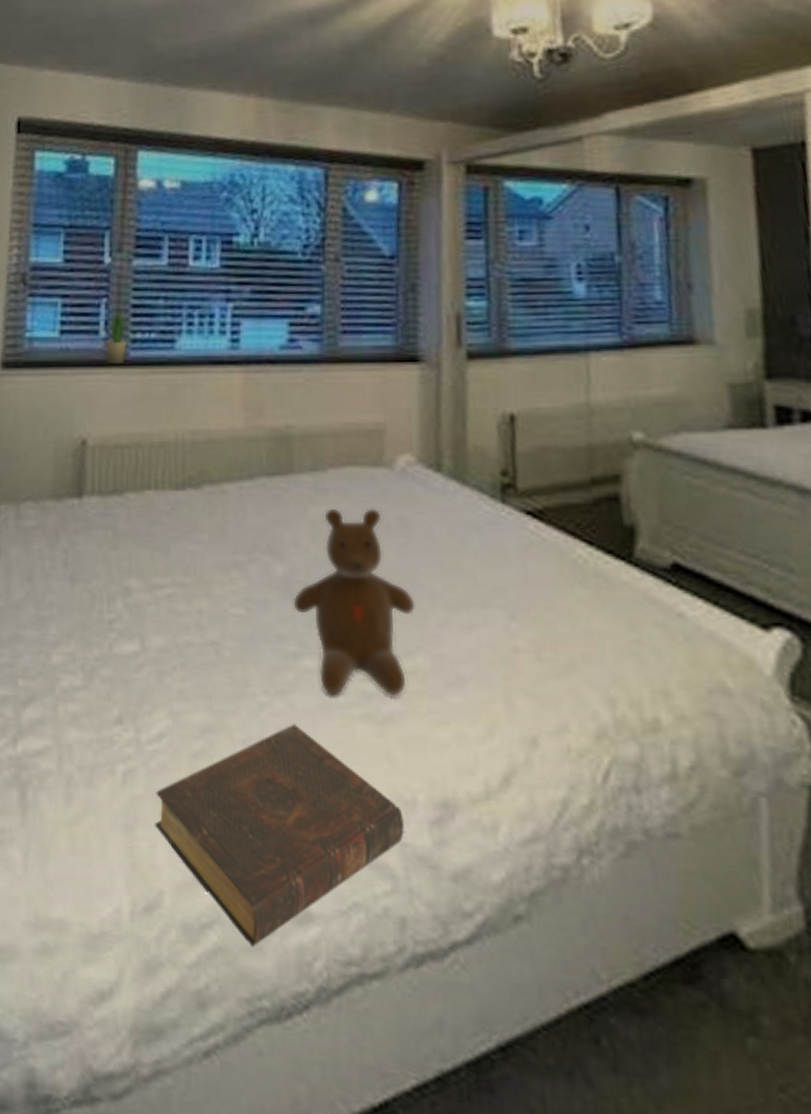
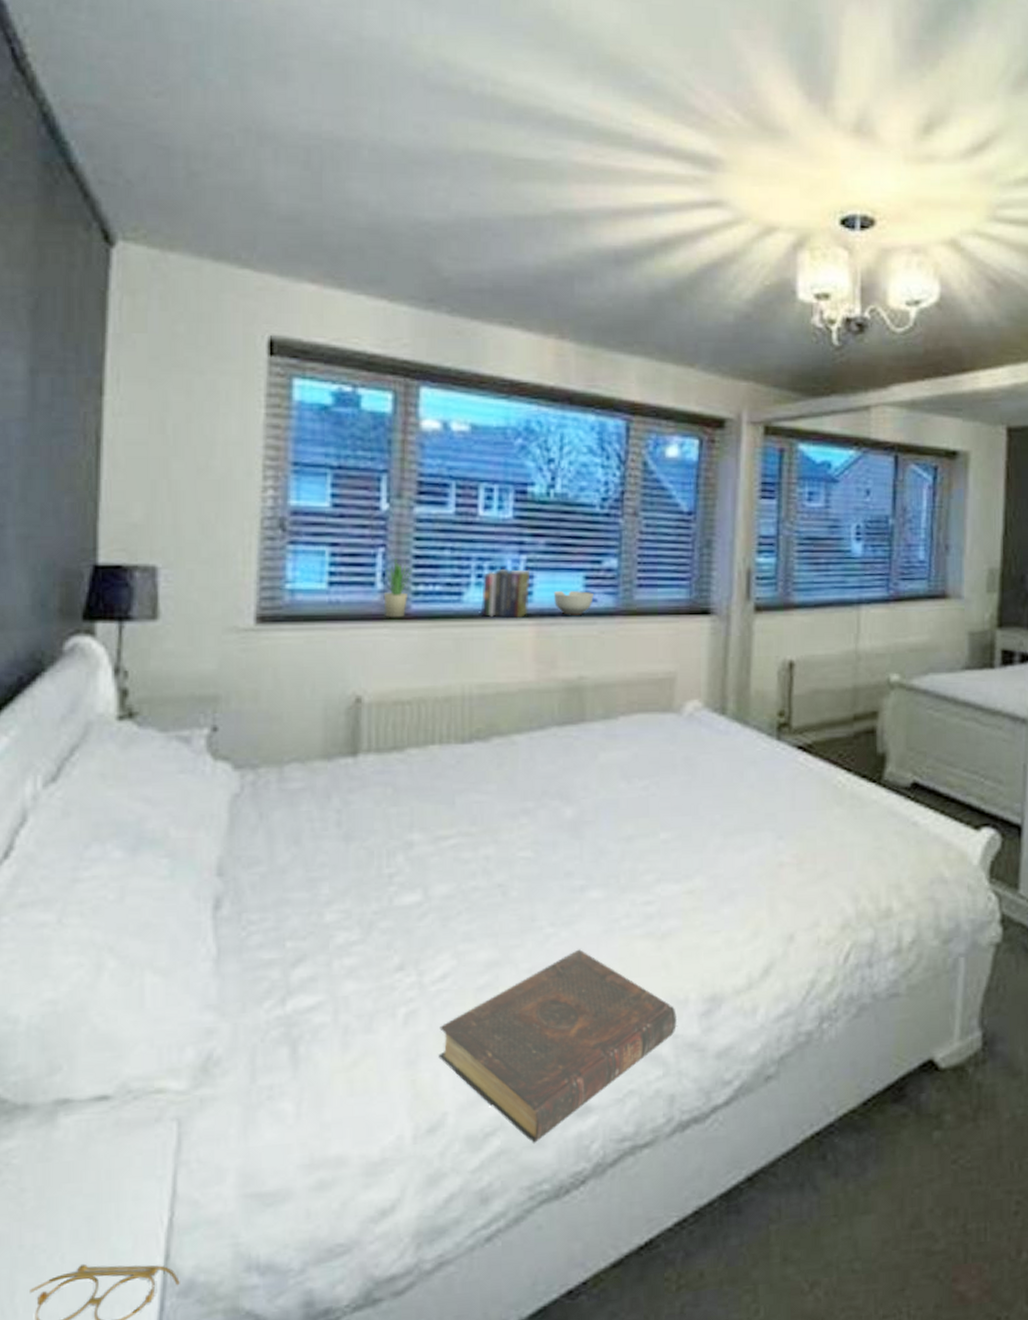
books: none [191,316,238,366] -> present [480,568,531,619]
bowl: none [259,337,298,362] -> present [553,590,594,615]
stuffed bear: present [293,508,415,697] -> none [581,751,696,921]

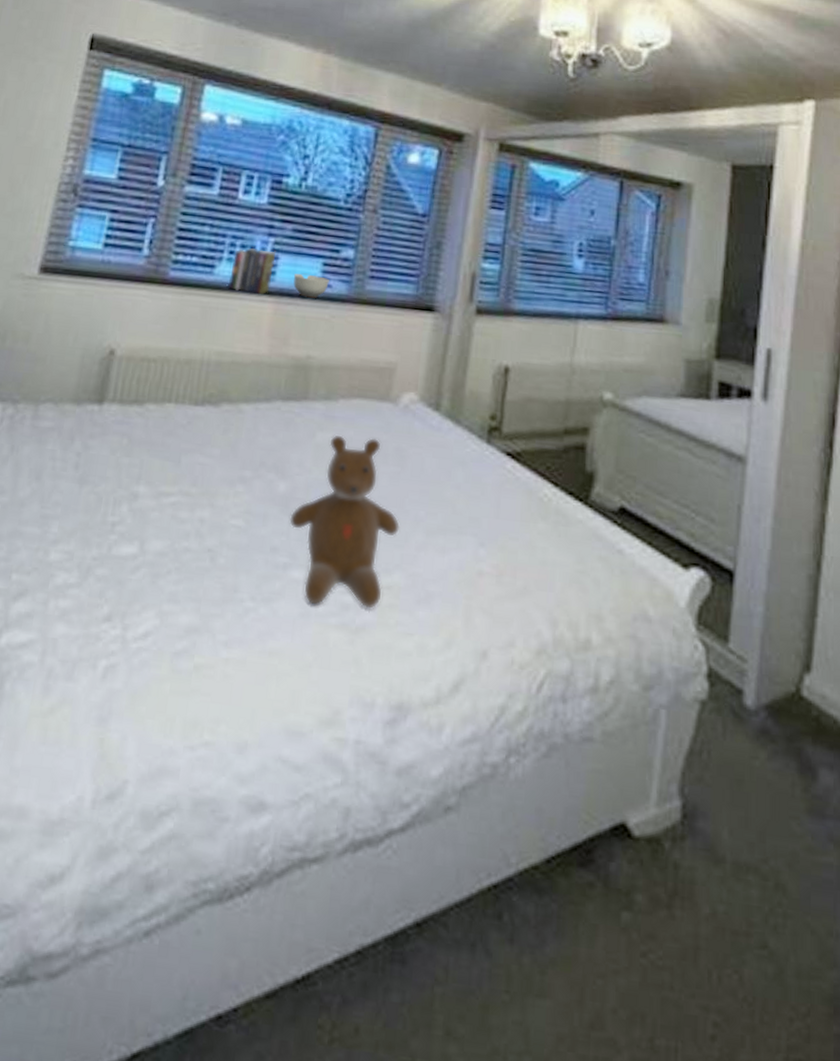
potted plant: present [385,558,414,617] -> none [146,229,177,282]
book: present [438,949,677,1144] -> none [128,629,362,835]
stuffed bear: none [581,751,696,921] -> present [289,434,400,609]

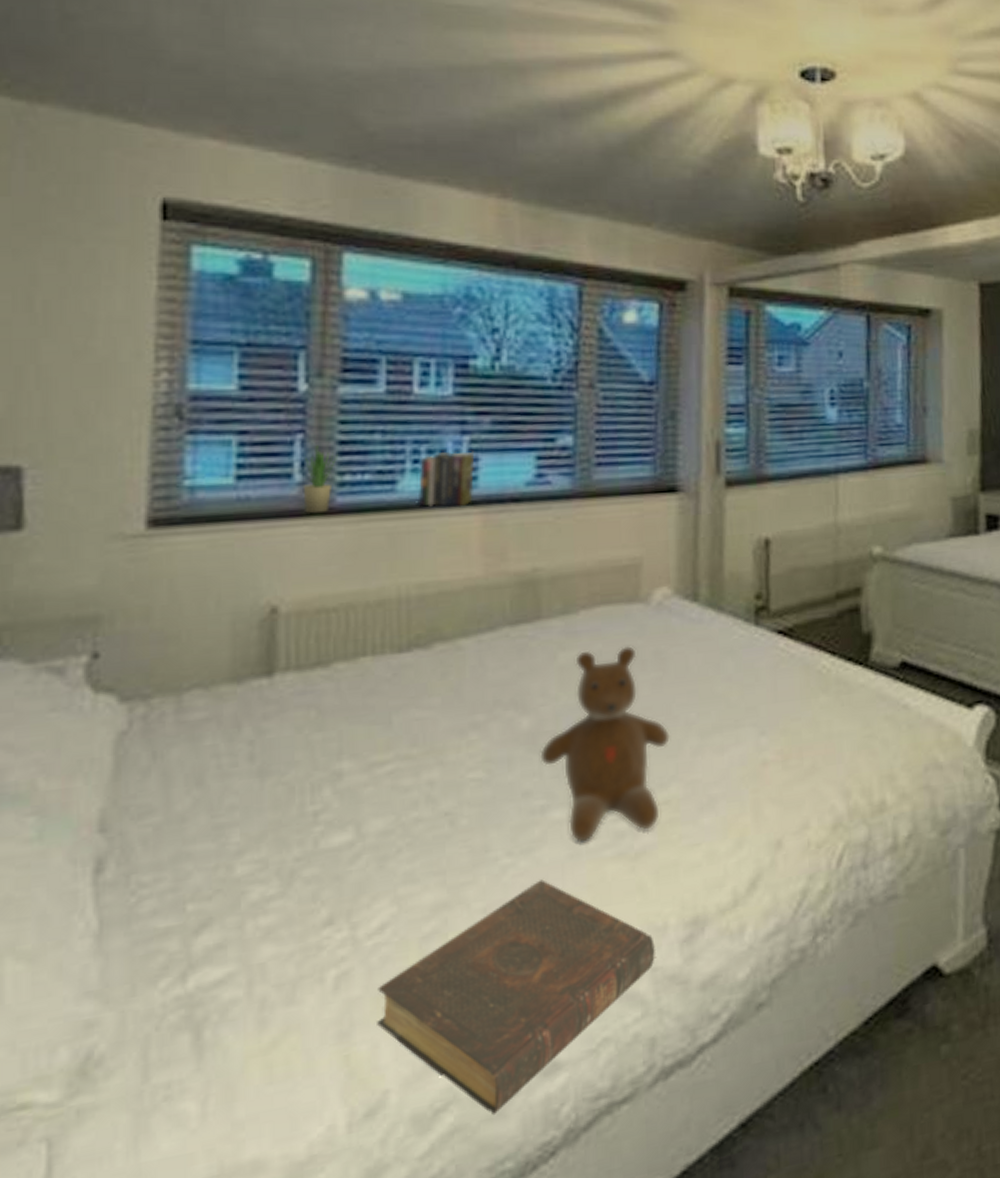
book: none [128,629,362,835] -> present [377,879,655,1116]
potted plant: none [146,229,177,282] -> present [304,445,339,513]
bowl: present [293,273,329,298] -> none [501,472,547,501]

